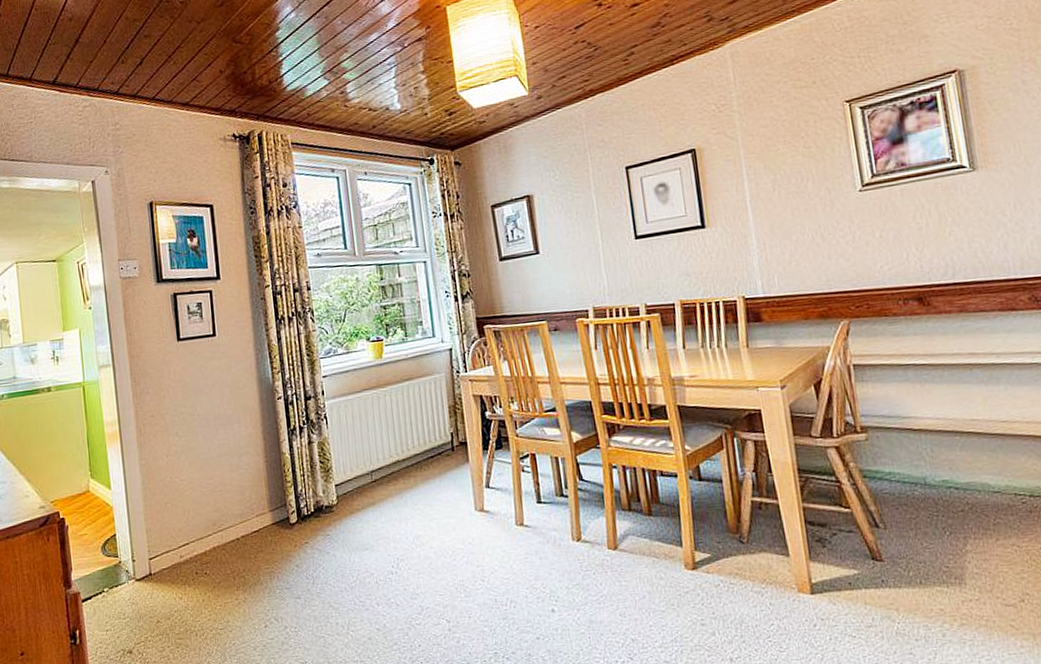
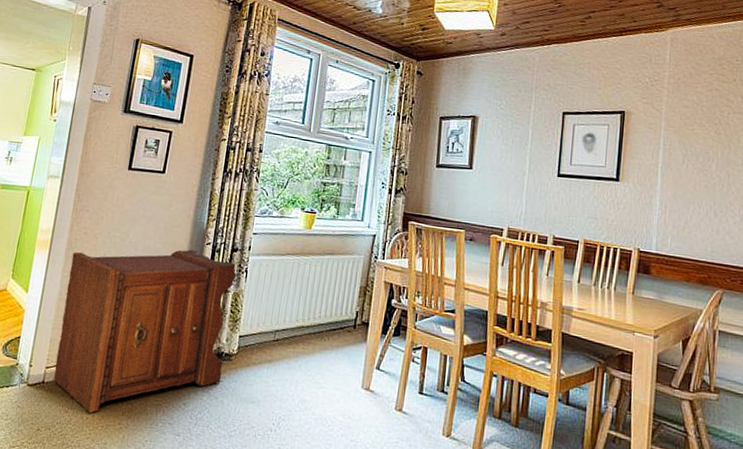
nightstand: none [145,407,328,596] -> present [54,249,236,414]

